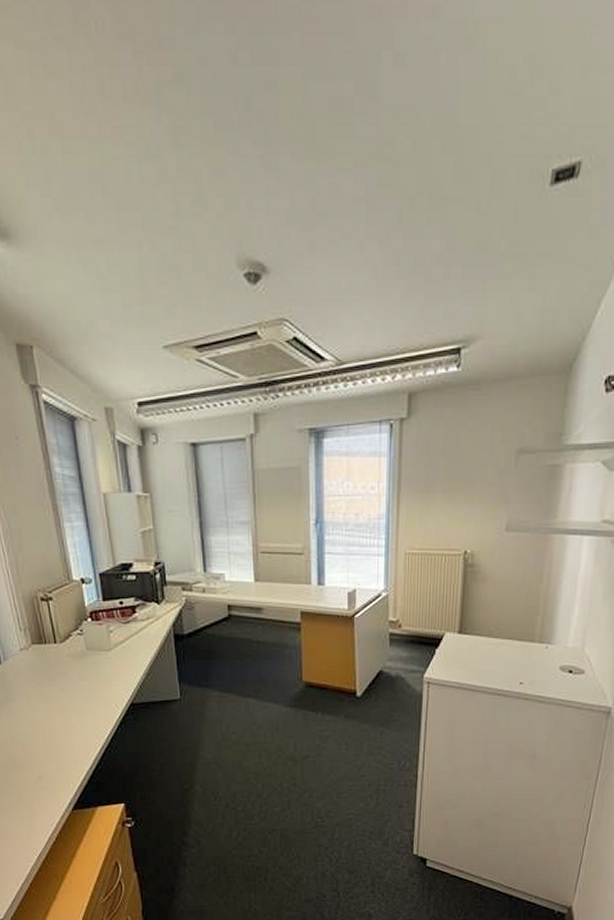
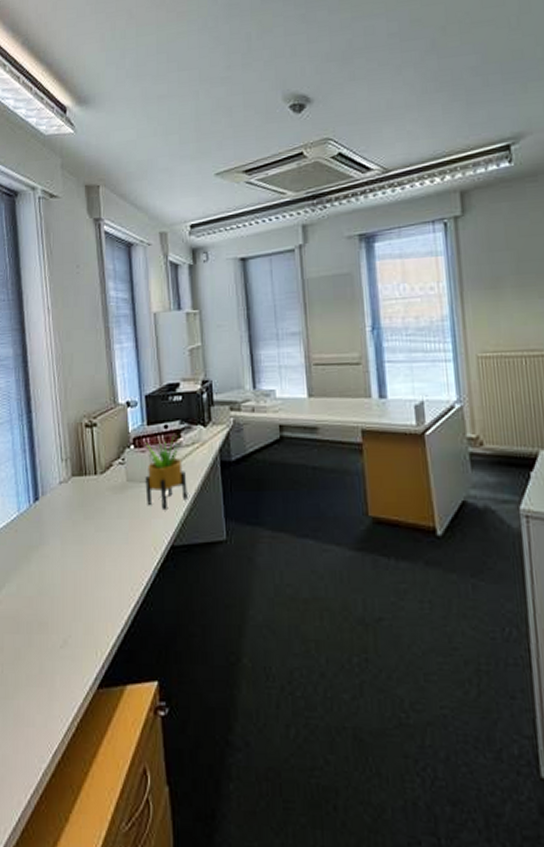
potted plant: none [101,612,144,674] -> present [145,437,188,509]

